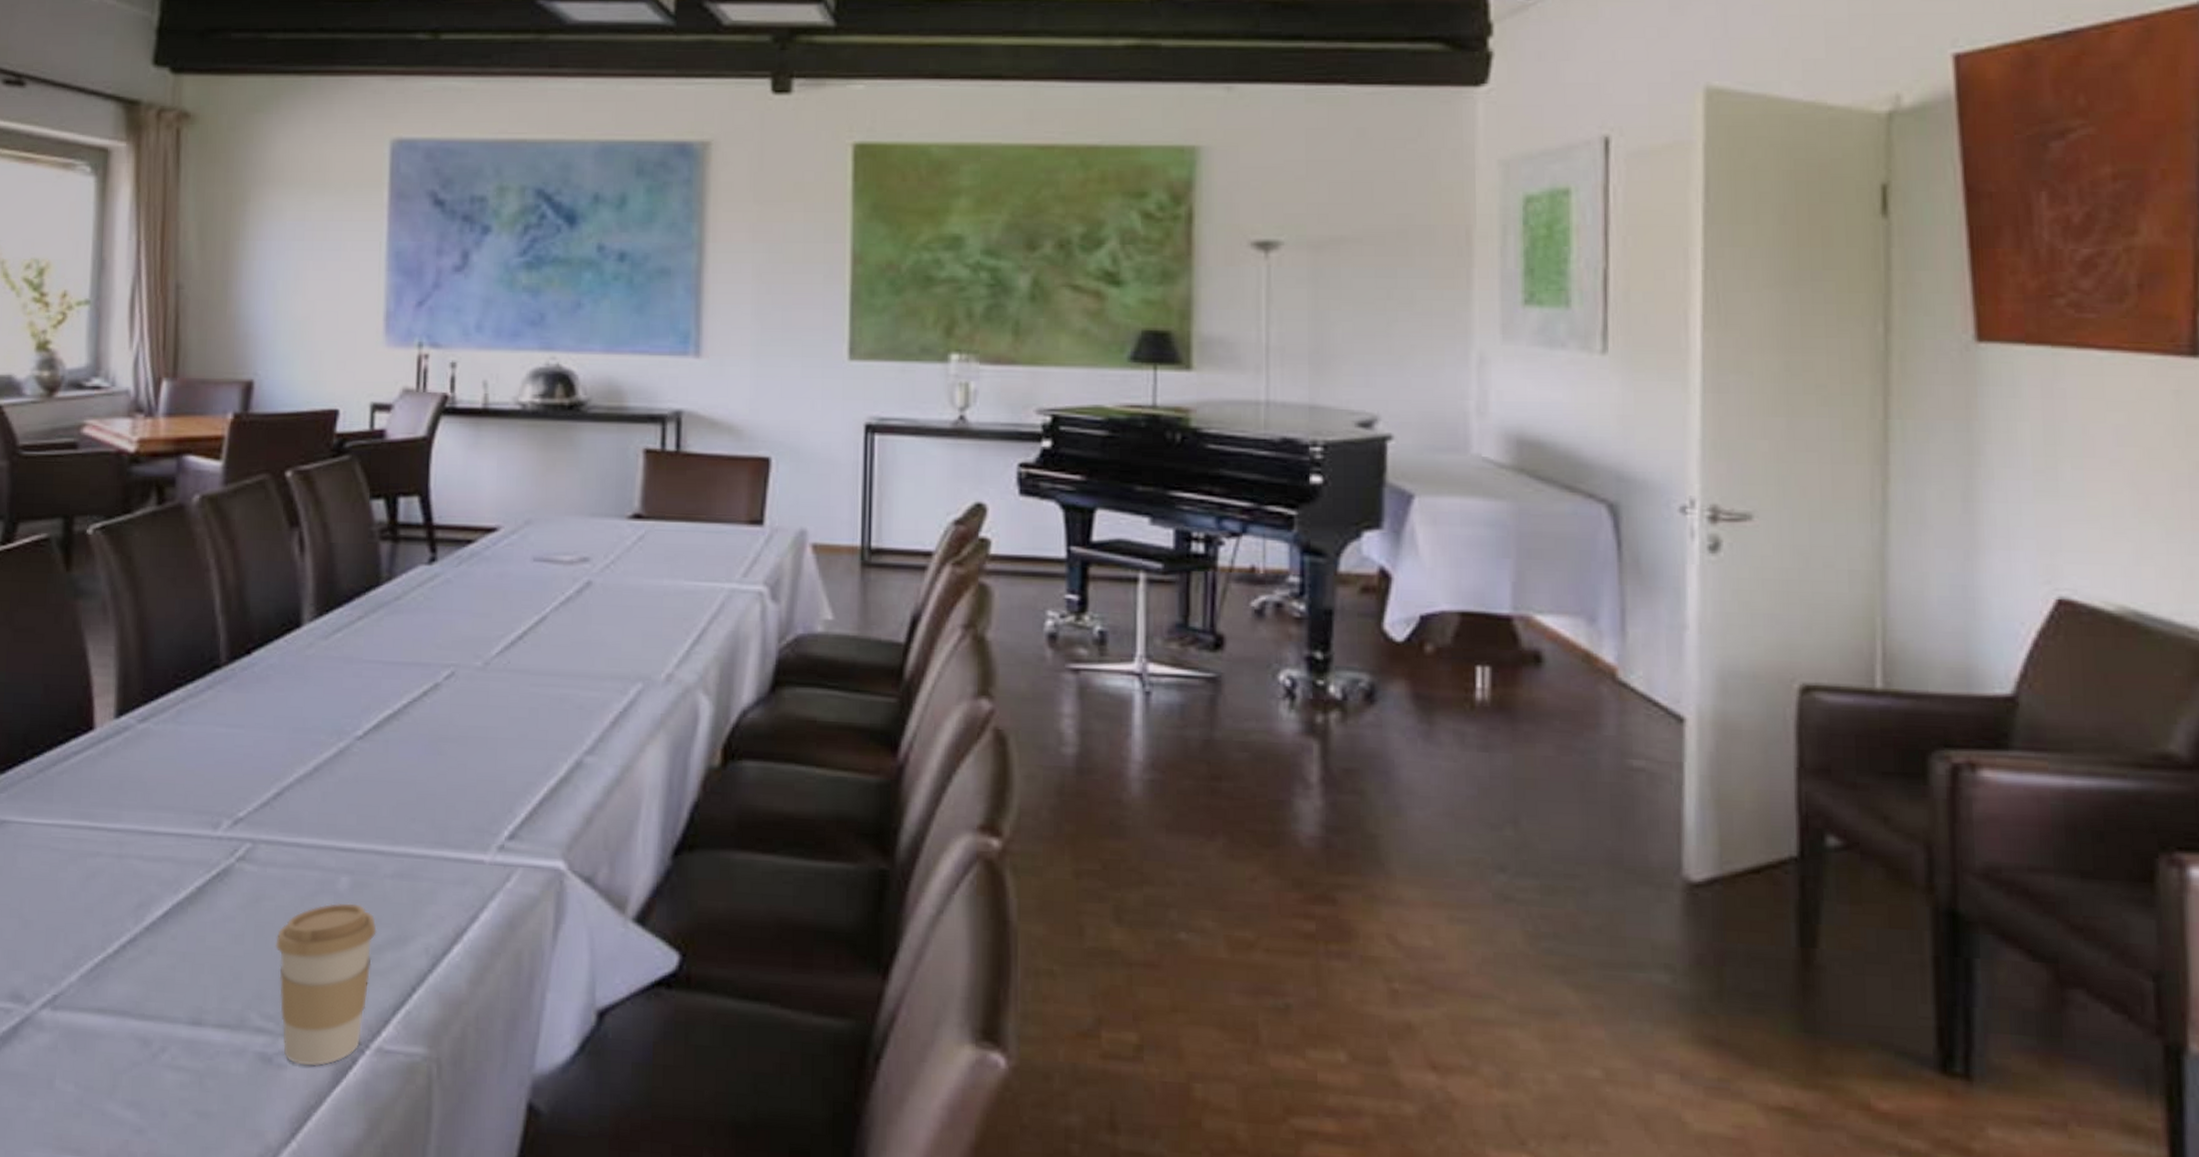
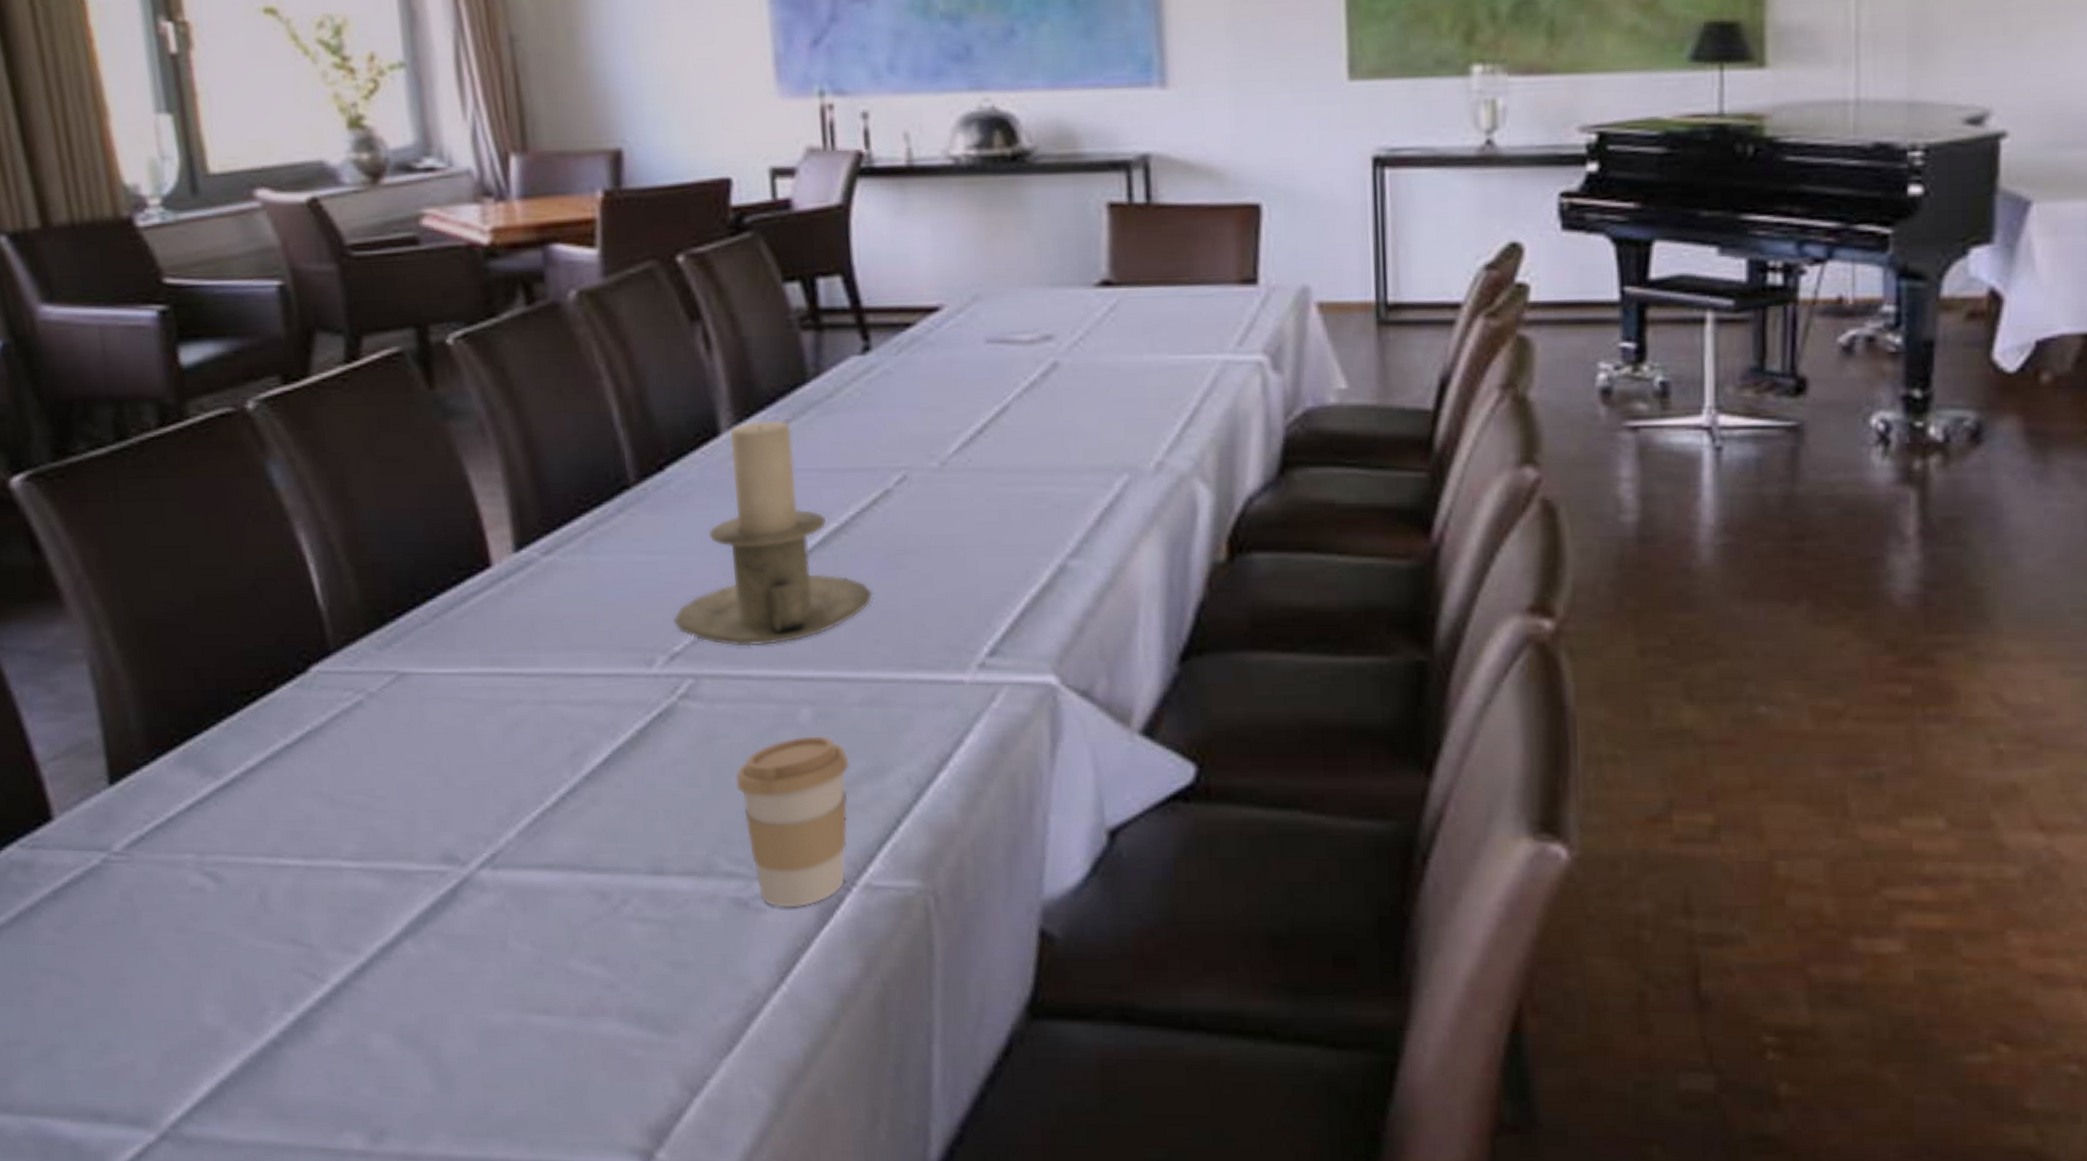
candle holder: none [241,616,415,817] -> present [673,420,873,647]

